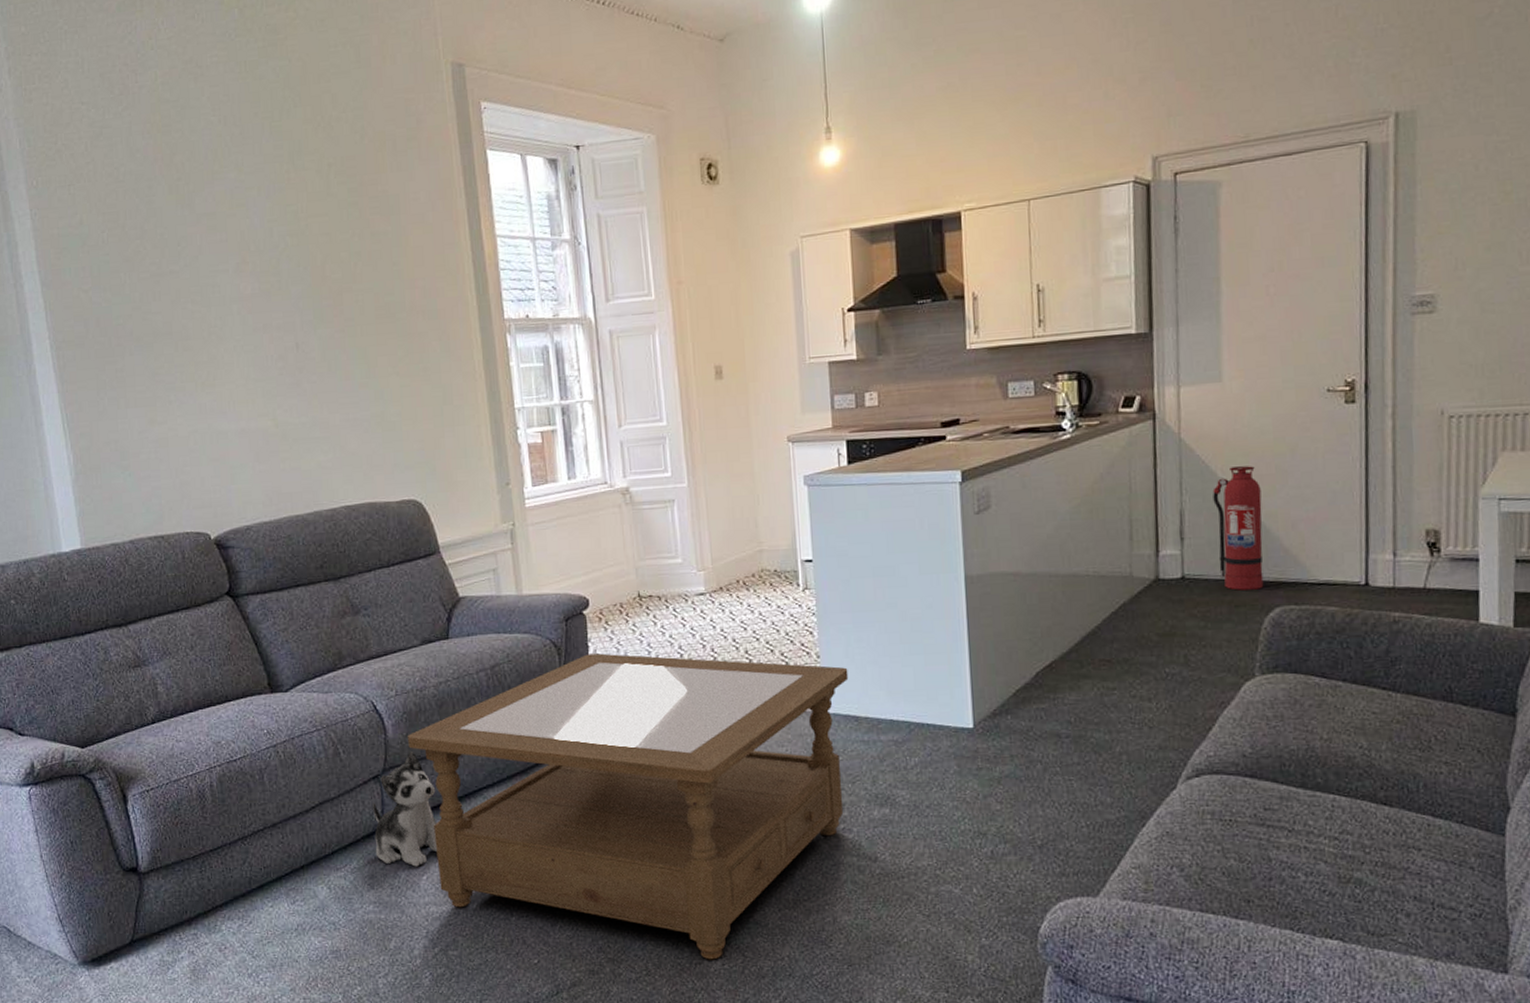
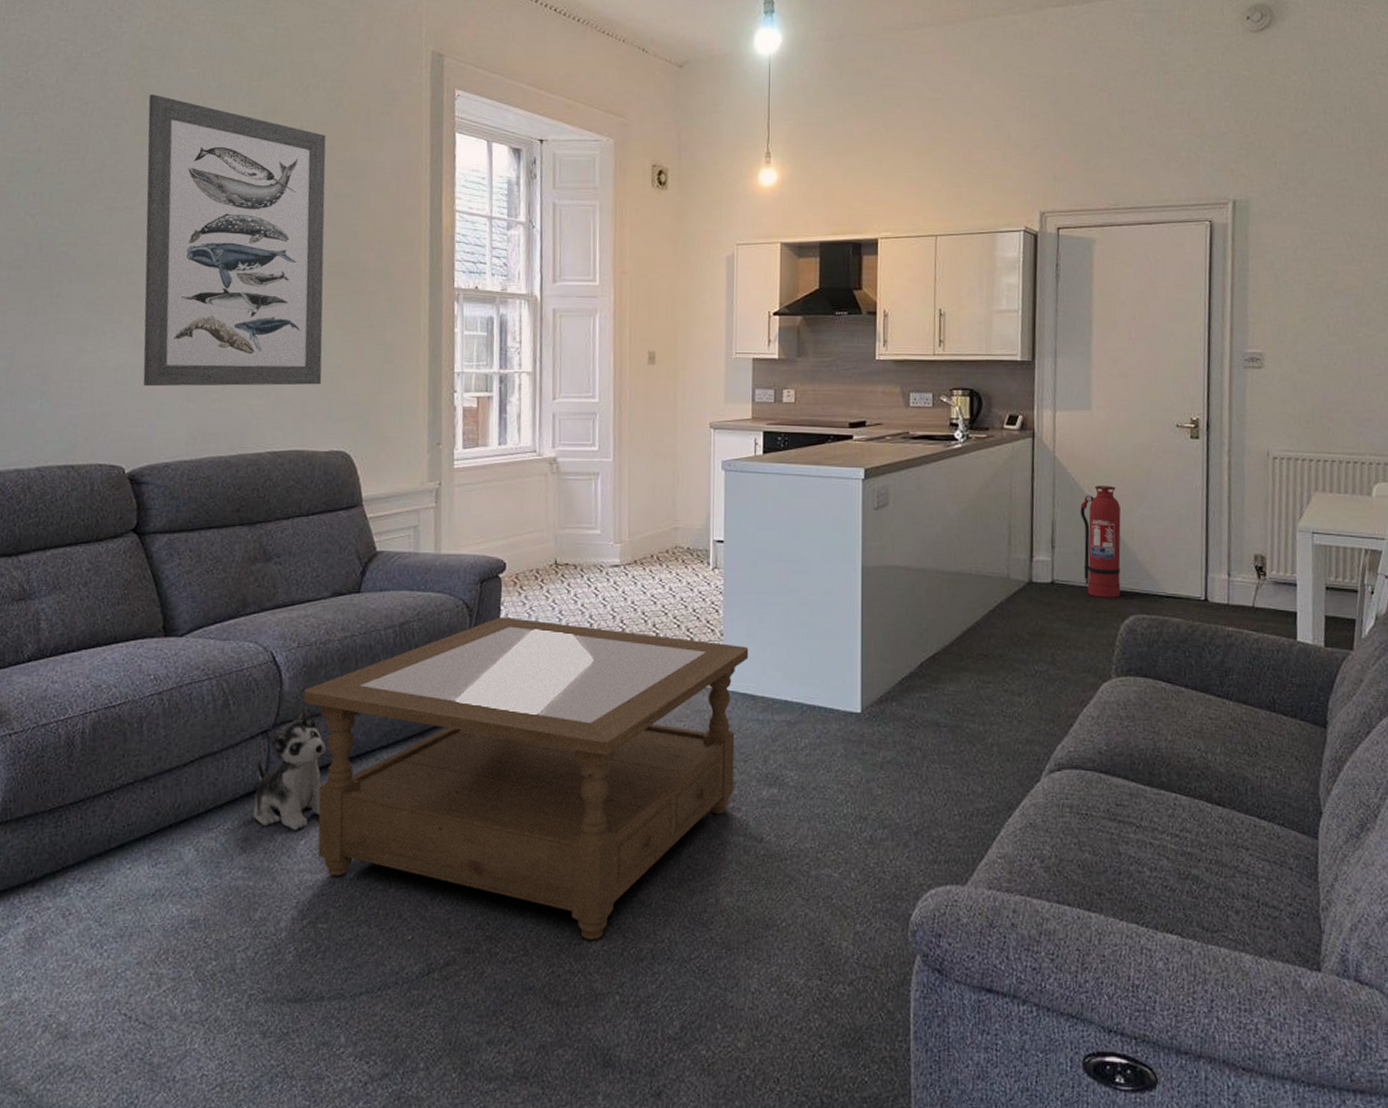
wall art: none [175,149,384,452] -> present [143,94,326,387]

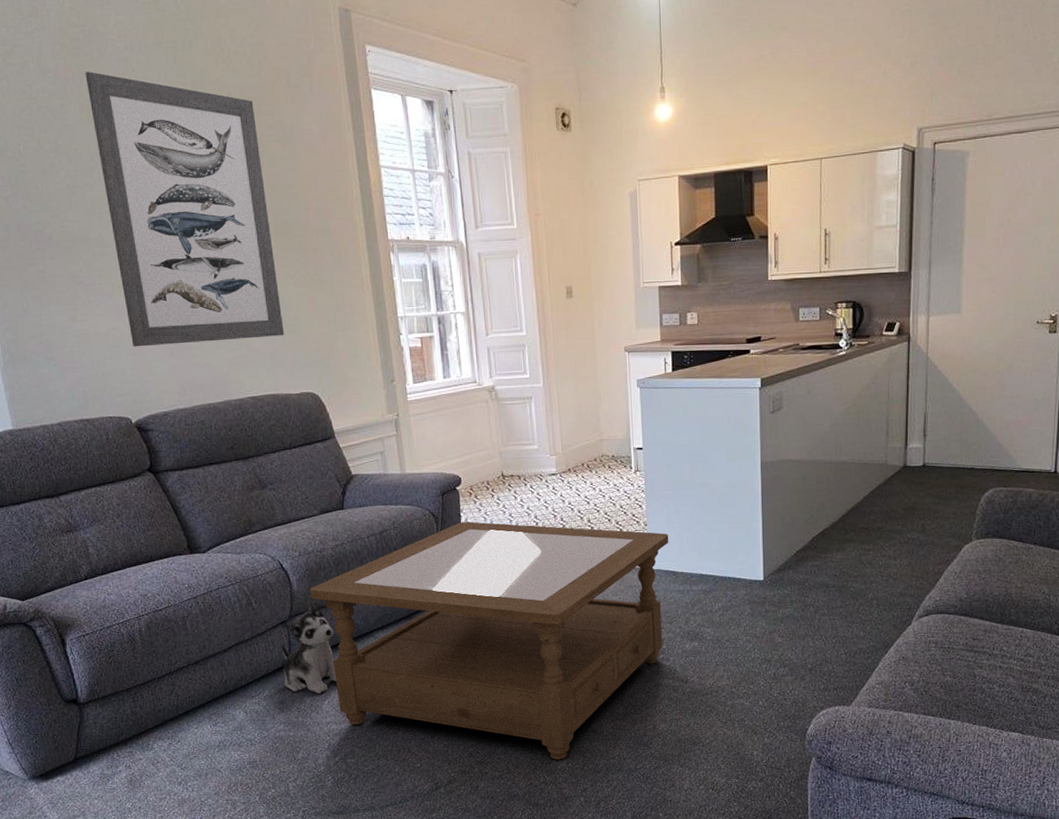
fire extinguisher: present [1080,486,1121,598] -> none [949,380,984,476]

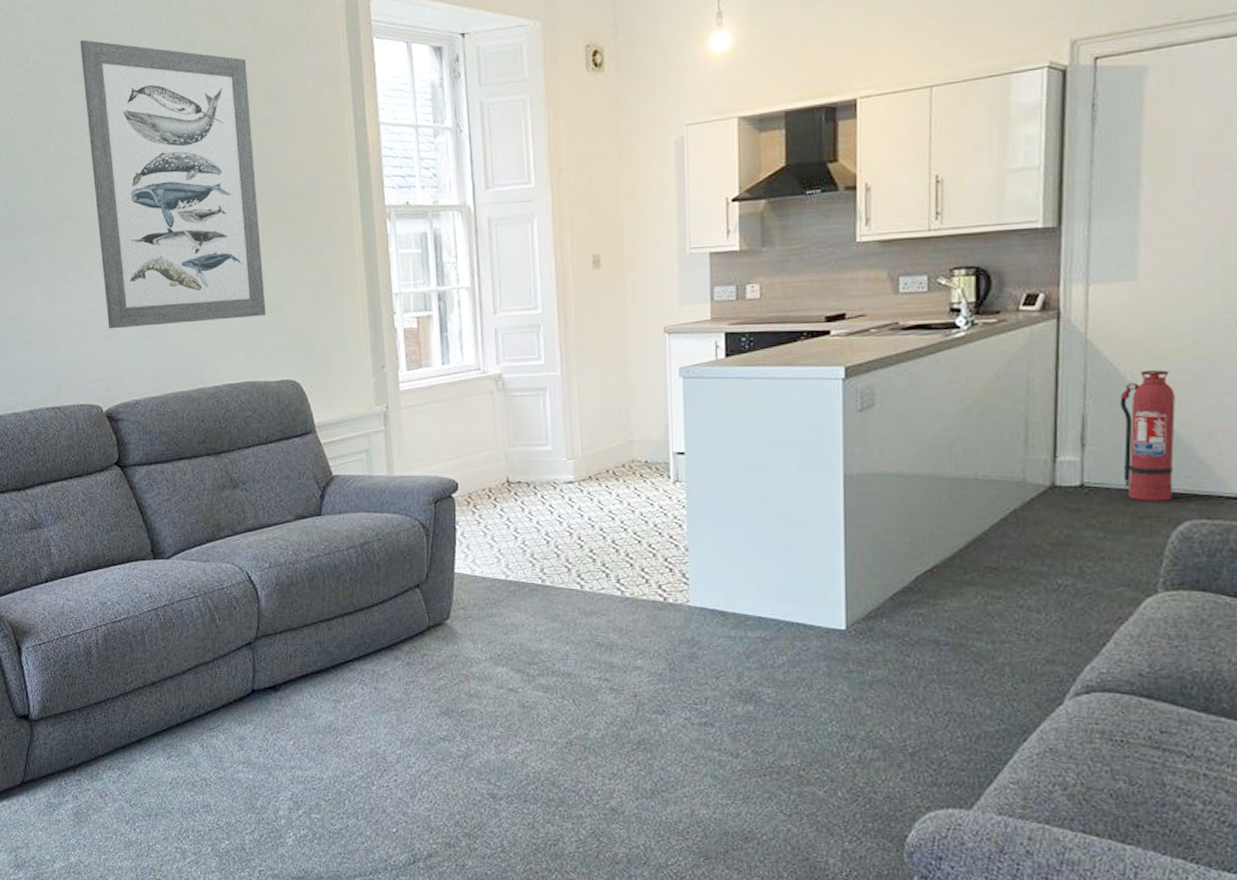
plush toy: present [281,600,337,694] -> none [245,621,305,732]
coffee table: present [310,521,669,760] -> none [280,536,717,843]
fire extinguisher: none [949,380,984,476] -> present [1120,370,1175,501]

